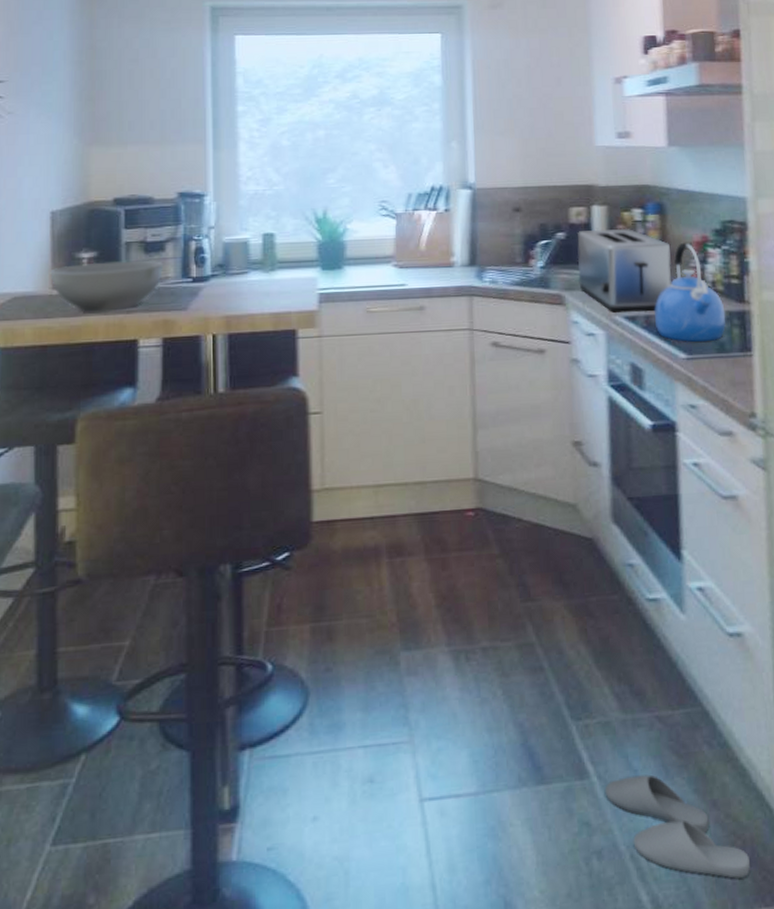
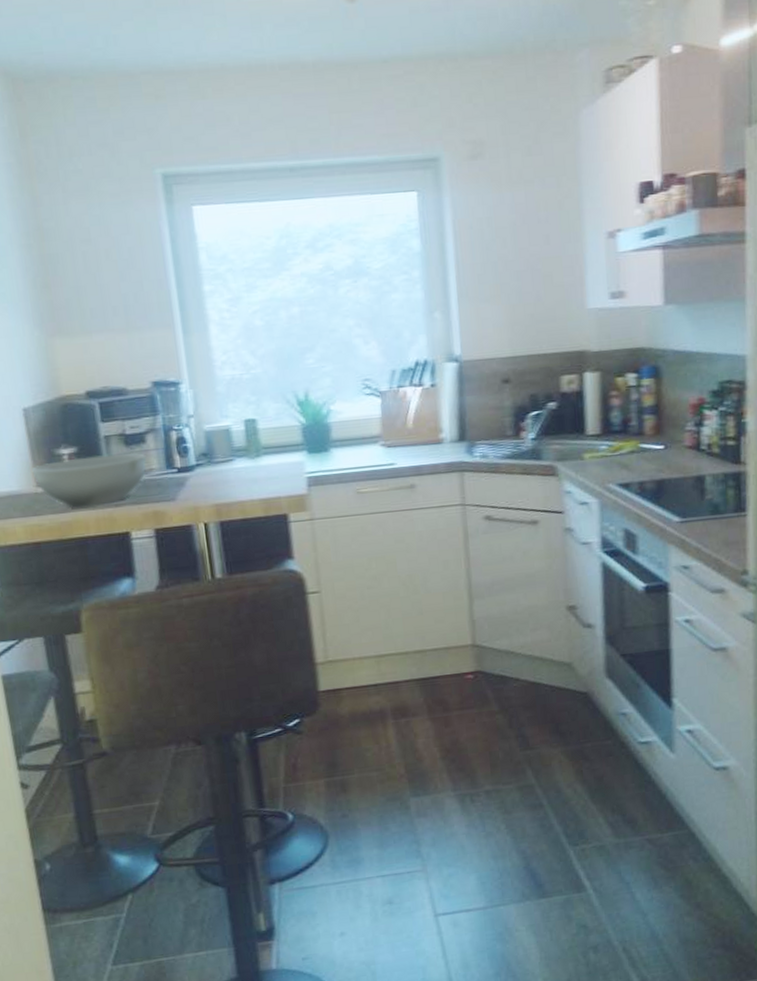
toaster: present [576,228,672,313] -> none [568,394,667,481]
slippers: present [604,774,751,879] -> none [600,885,729,962]
kettle: present [654,242,727,343] -> none [648,405,721,507]

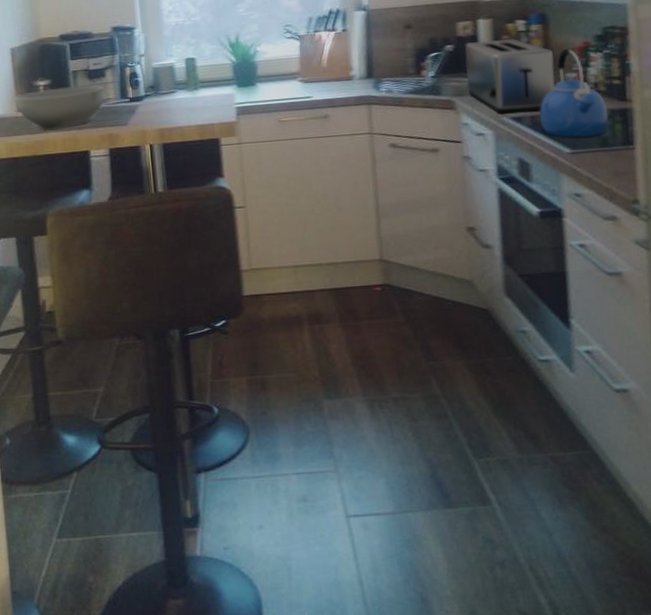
toaster: none [568,394,667,481] -> present [464,38,556,114]
kettle: none [648,405,721,507] -> present [539,48,609,139]

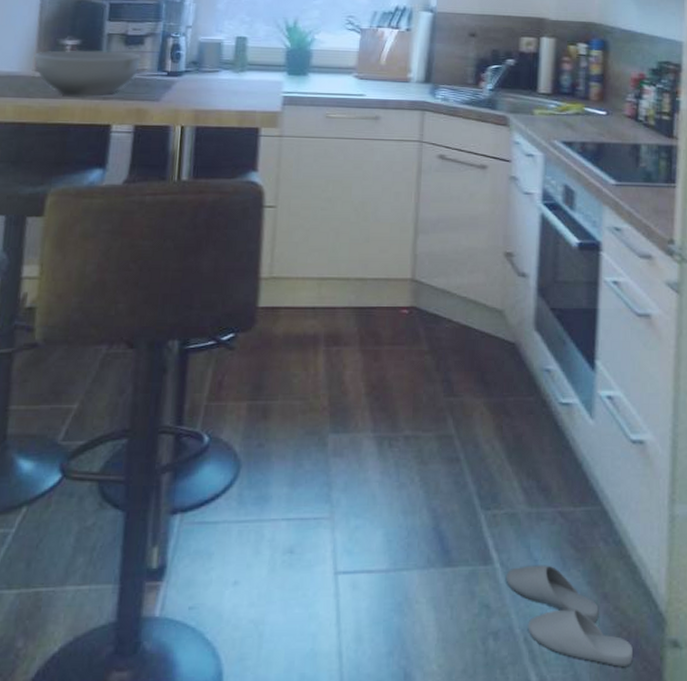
toaster: present [464,38,556,114] -> none [523,59,610,139]
slippers: none [505,503,639,590] -> present [506,565,634,667]
kettle: present [539,48,609,139] -> none [589,78,655,171]

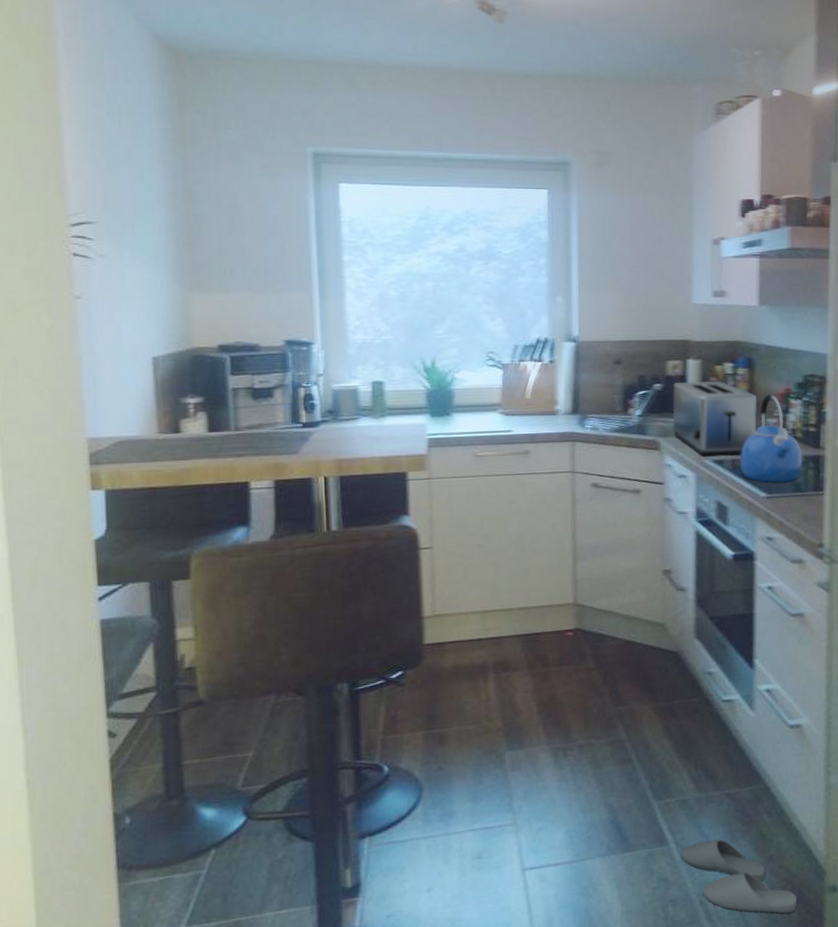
bowl: present [35,50,142,97] -> none [155,405,273,456]
toaster: none [523,59,610,139] -> present [672,380,758,457]
kettle: none [589,78,655,171] -> present [739,393,803,484]

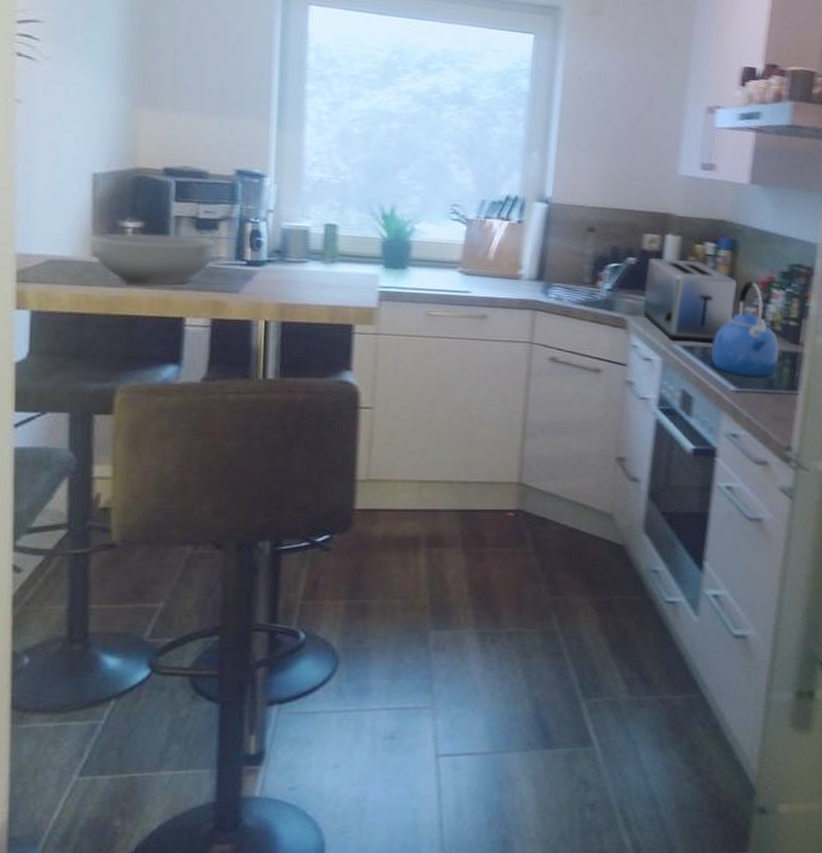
bowl: none [155,405,273,456] -> present [90,233,217,286]
slippers: present [680,839,798,914] -> none [604,746,723,830]

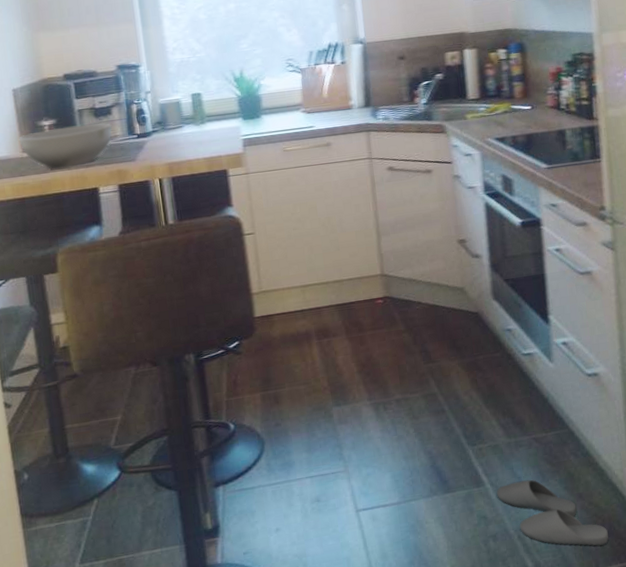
slippers: none [604,746,723,830] -> present [496,479,609,546]
toaster: present [643,258,738,344] -> none [452,66,533,136]
kettle: present [710,280,779,378] -> none [519,73,579,156]

